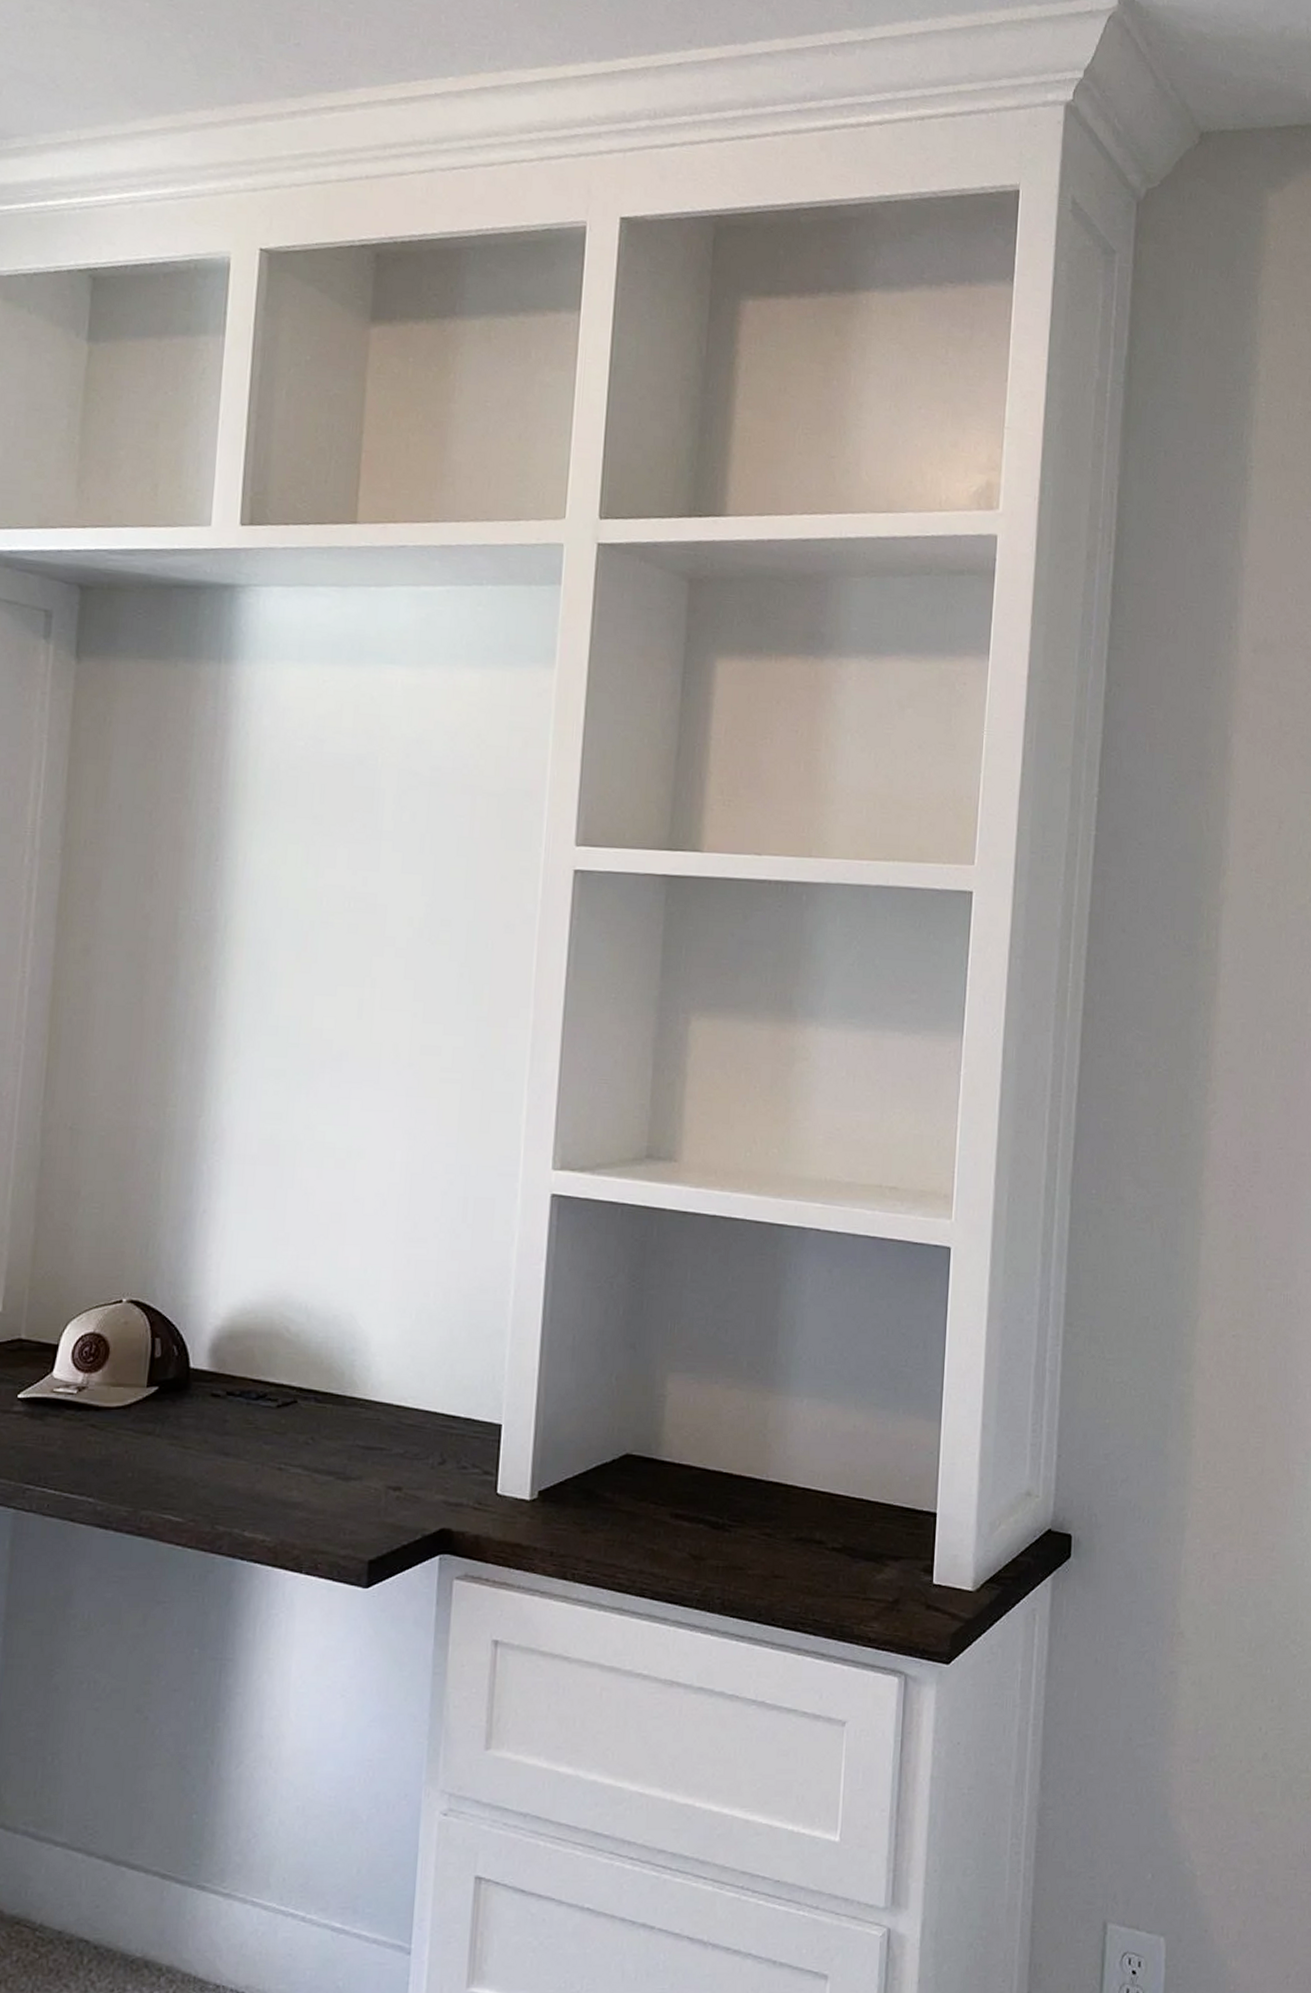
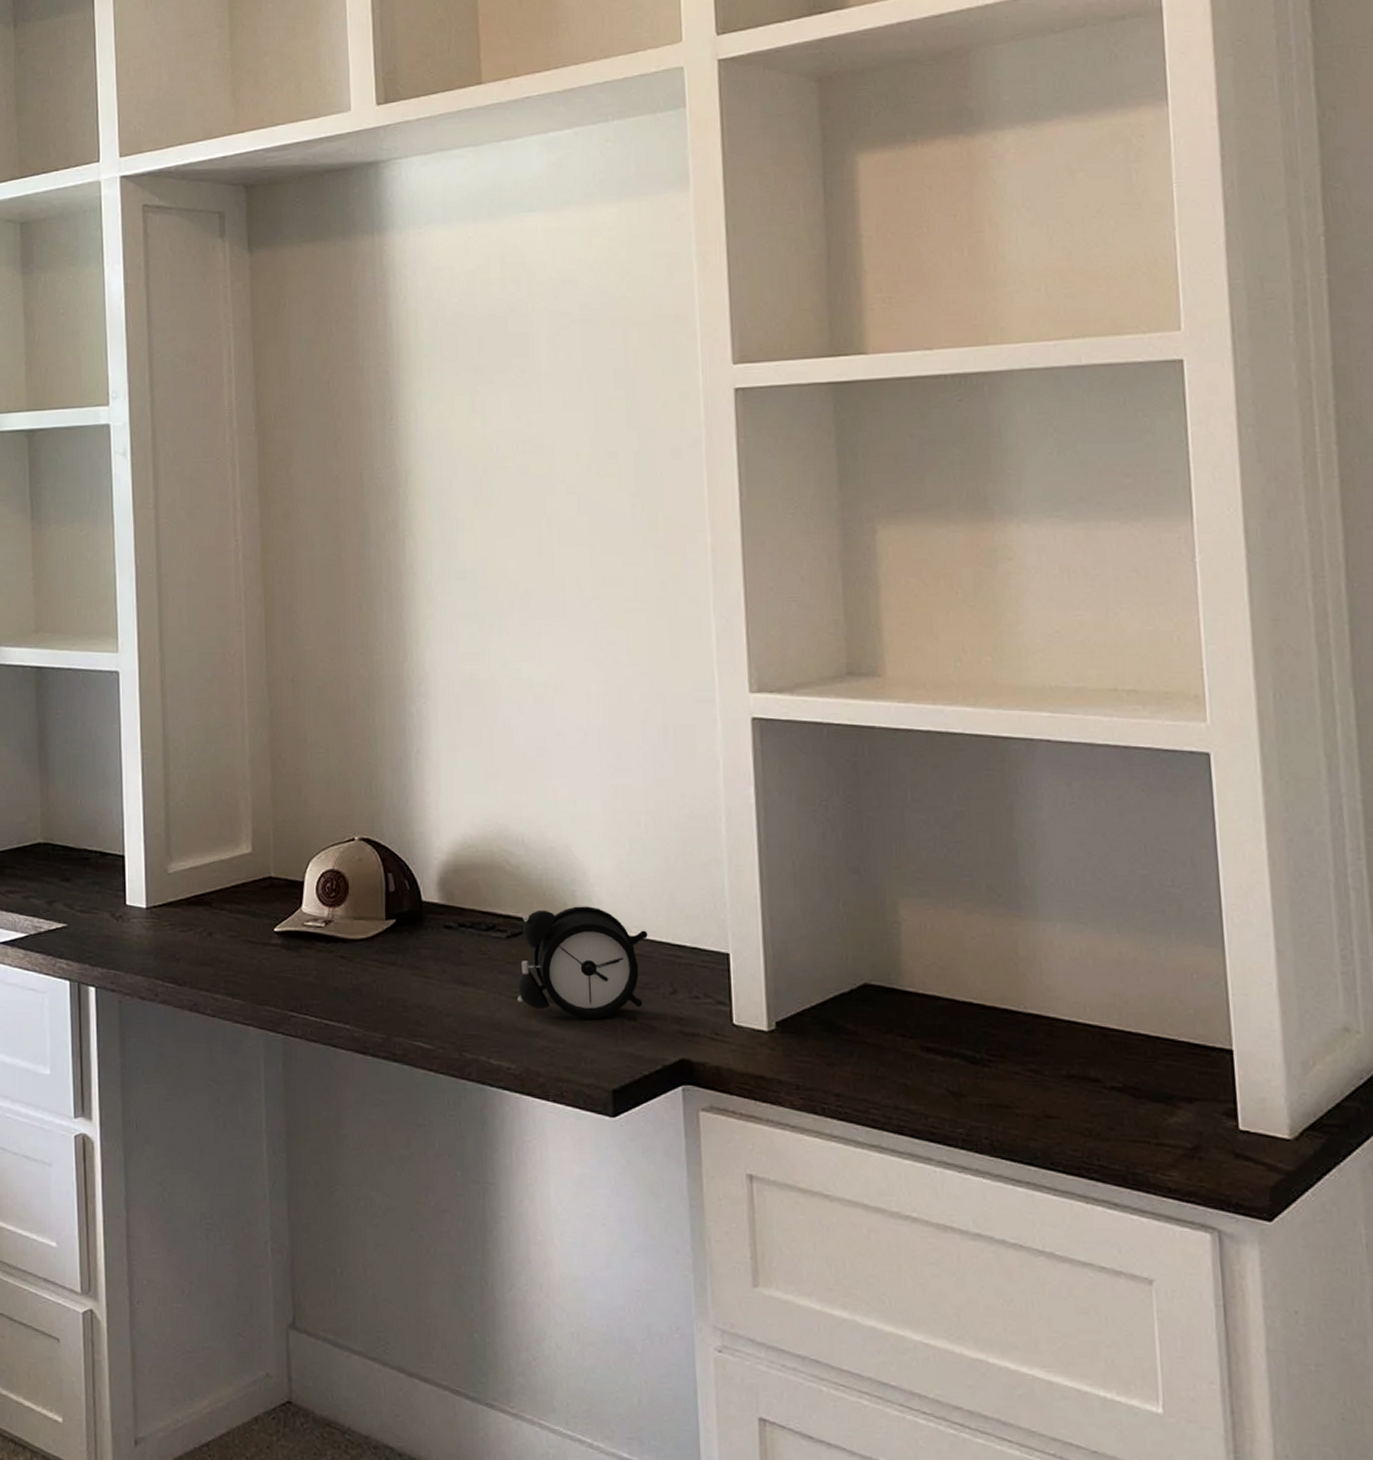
alarm clock: none [281,1376,424,1490] -> present [517,906,648,1019]

